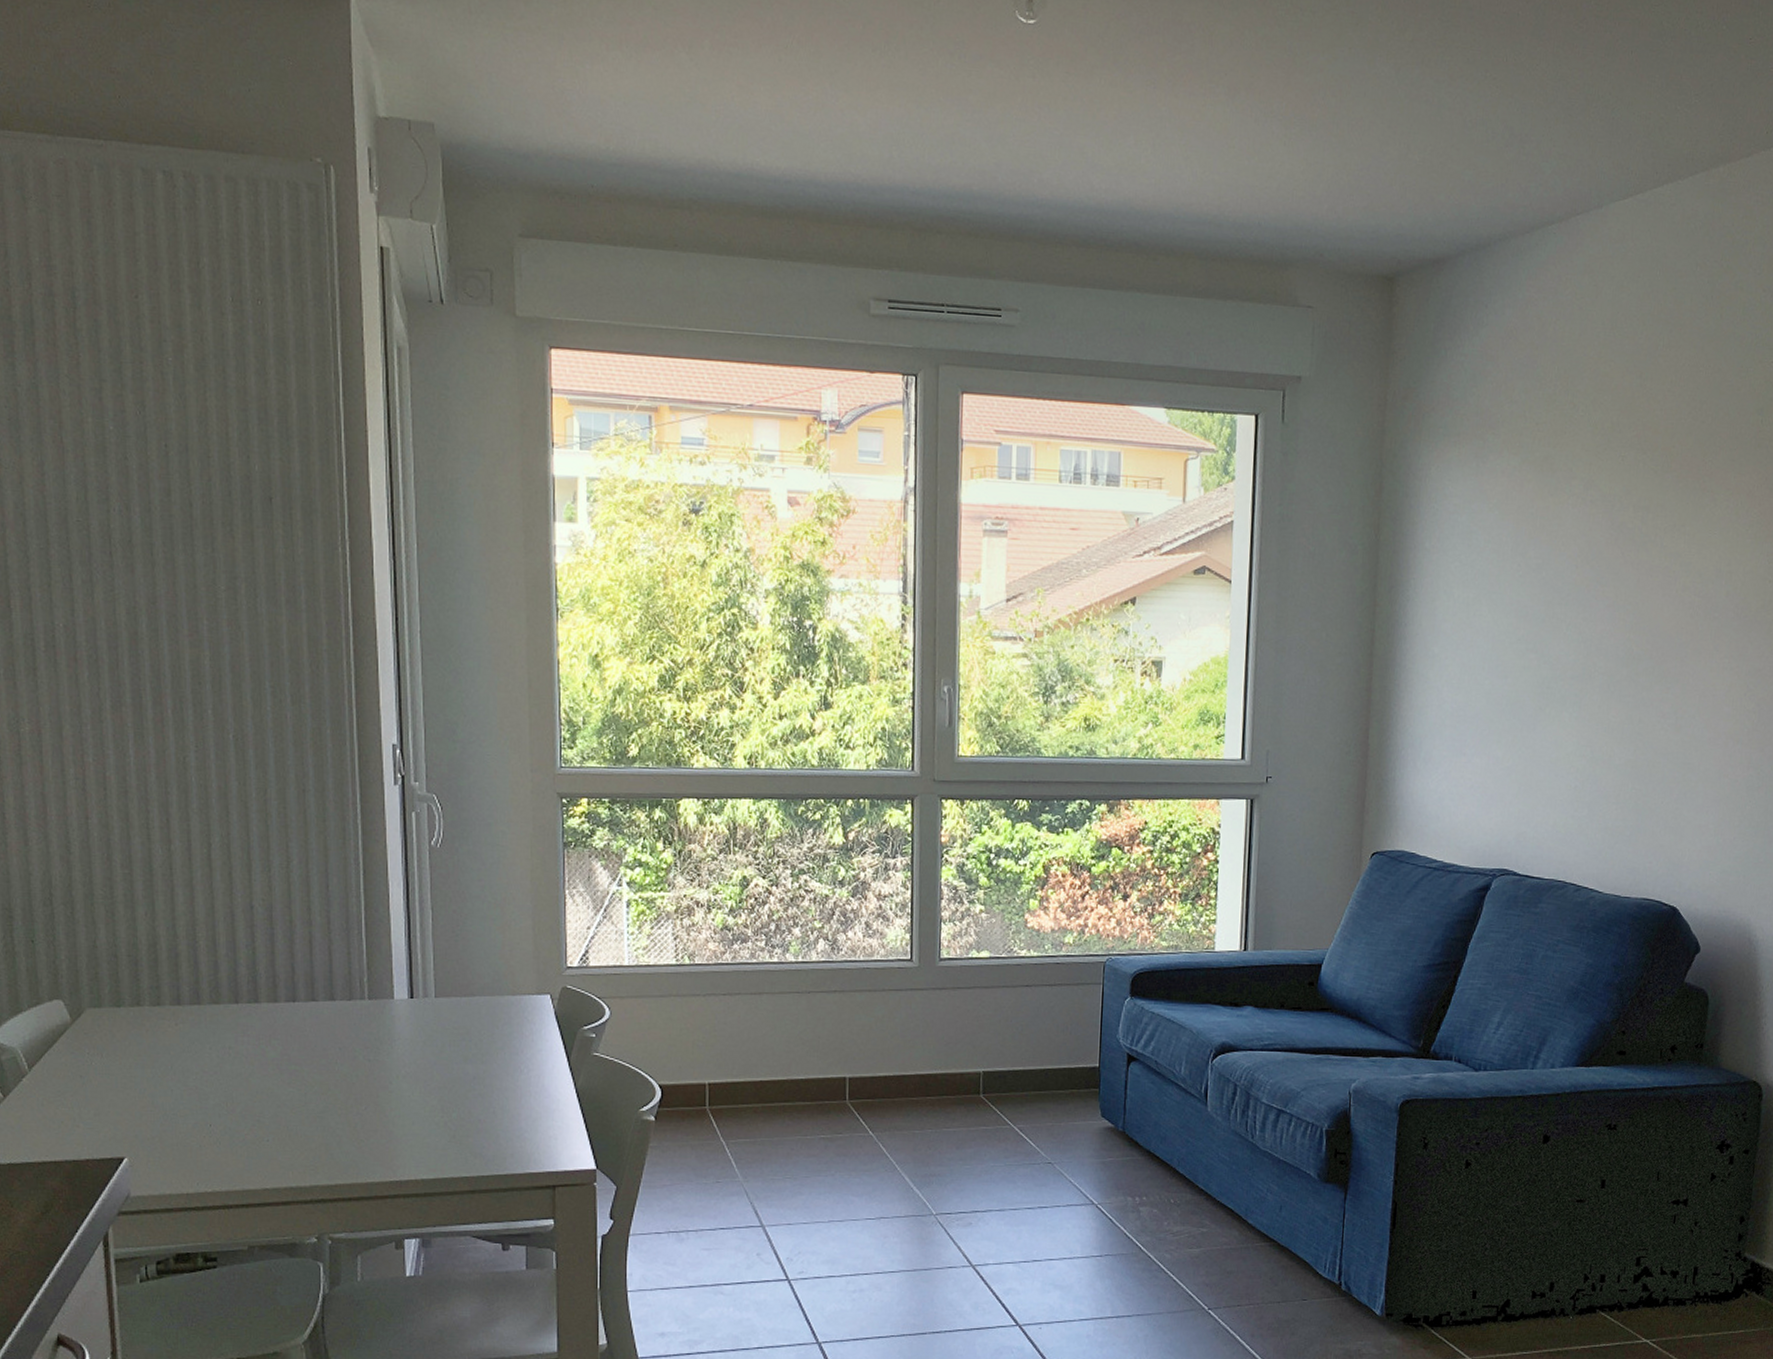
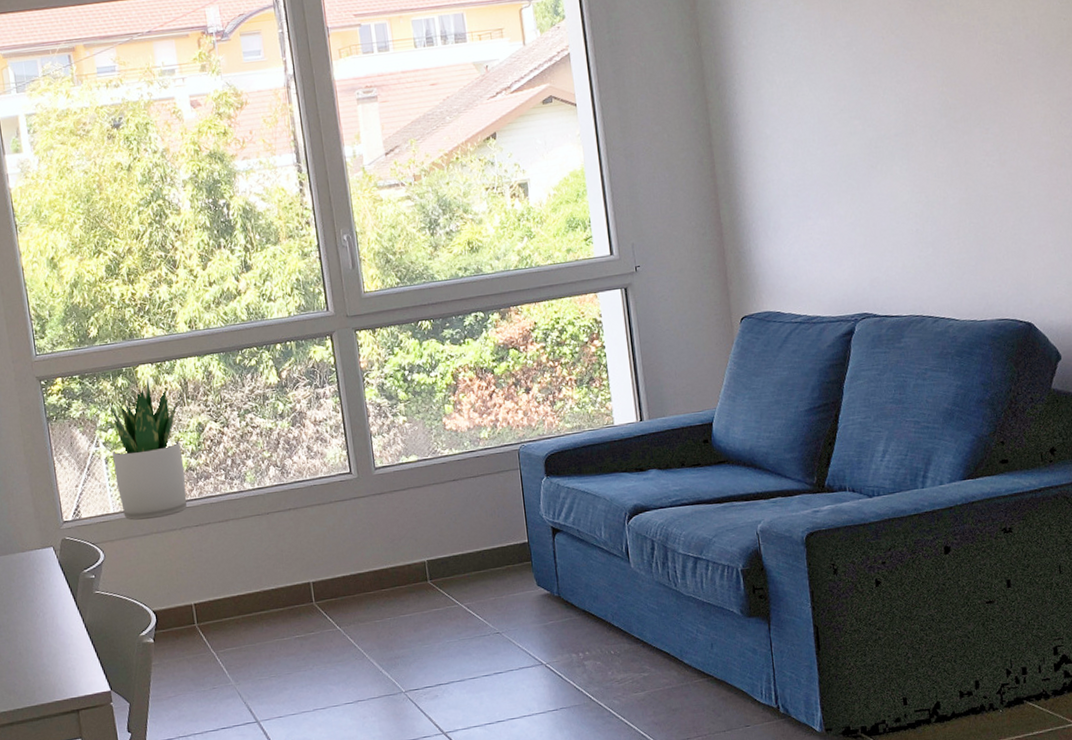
planter: none [636,814,721,980] -> present [106,377,187,520]

